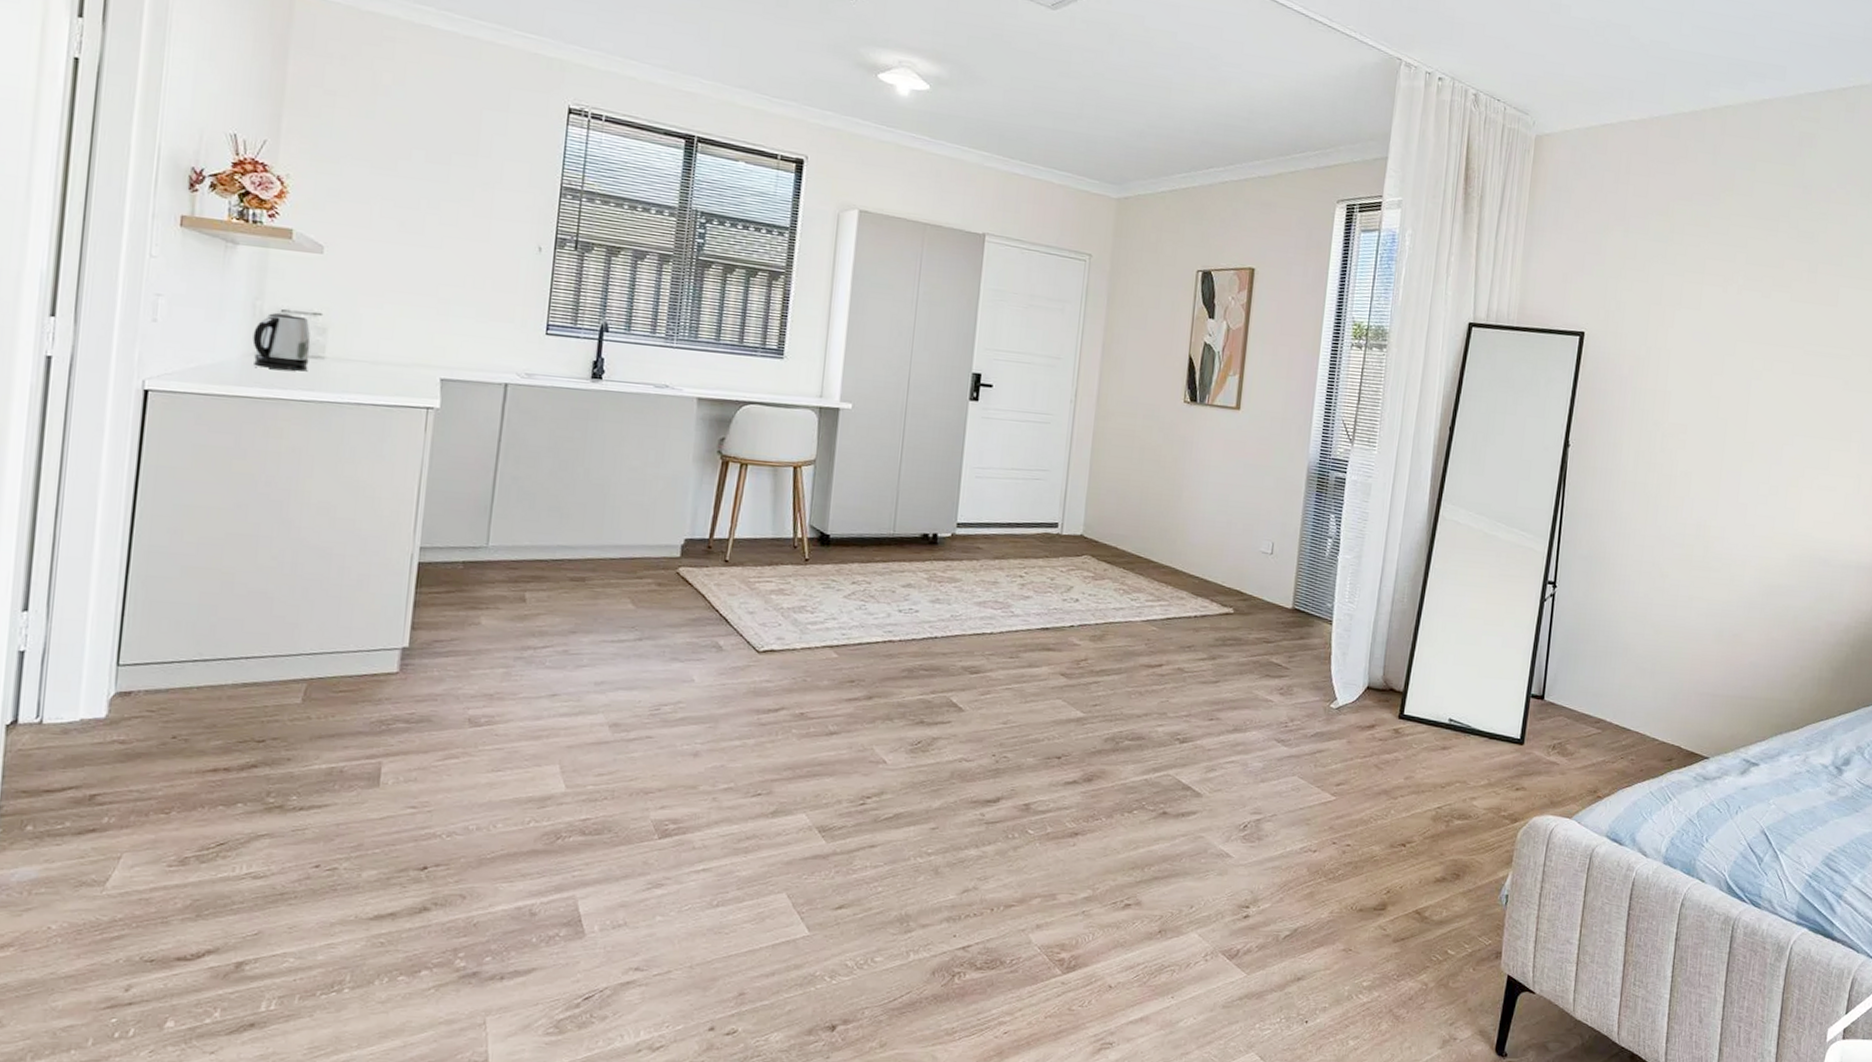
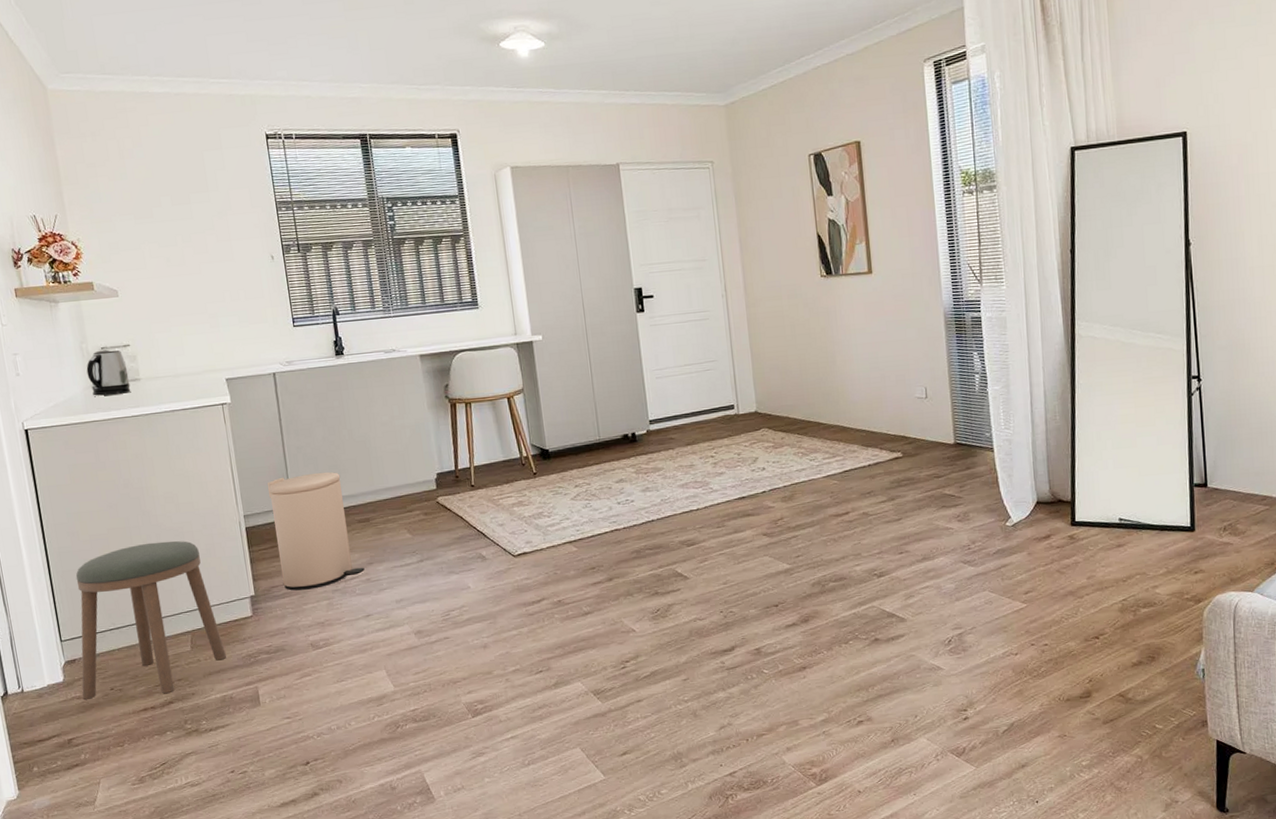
stool: none [127,559,350,754] -> present [75,541,227,700]
pedal bin: none [450,510,564,651] -> present [267,471,365,591]

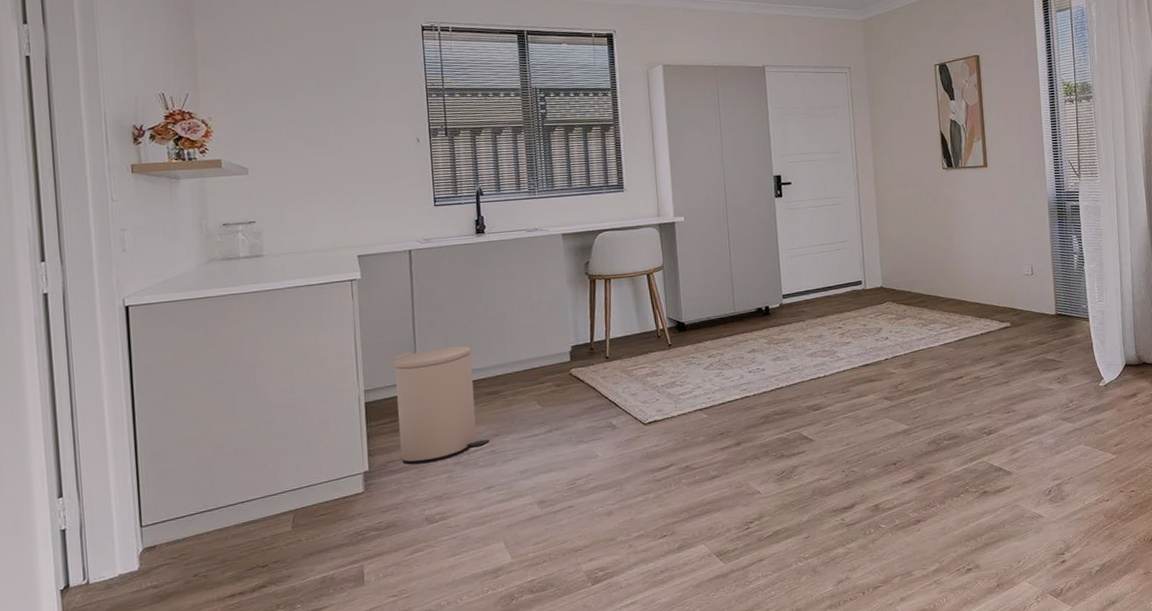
stool: present [75,541,227,700] -> none [159,417,332,589]
kettle: present [86,349,131,396] -> none [204,225,252,272]

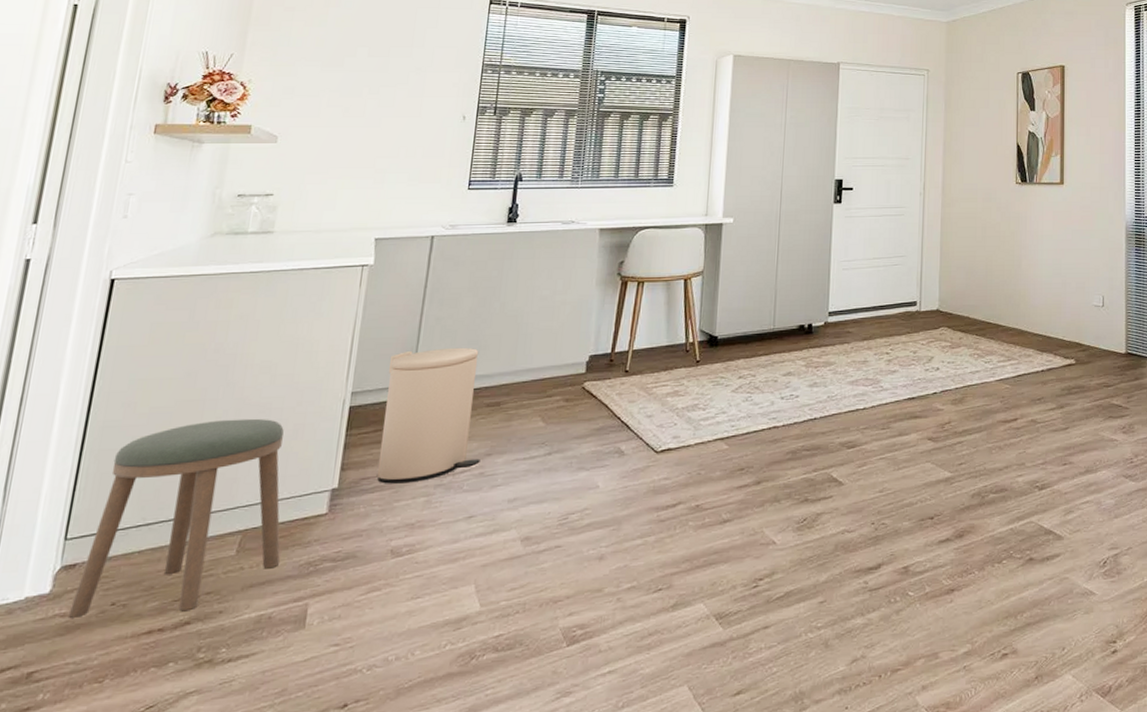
stool: none [159,417,332,589] -> present [68,418,284,618]

